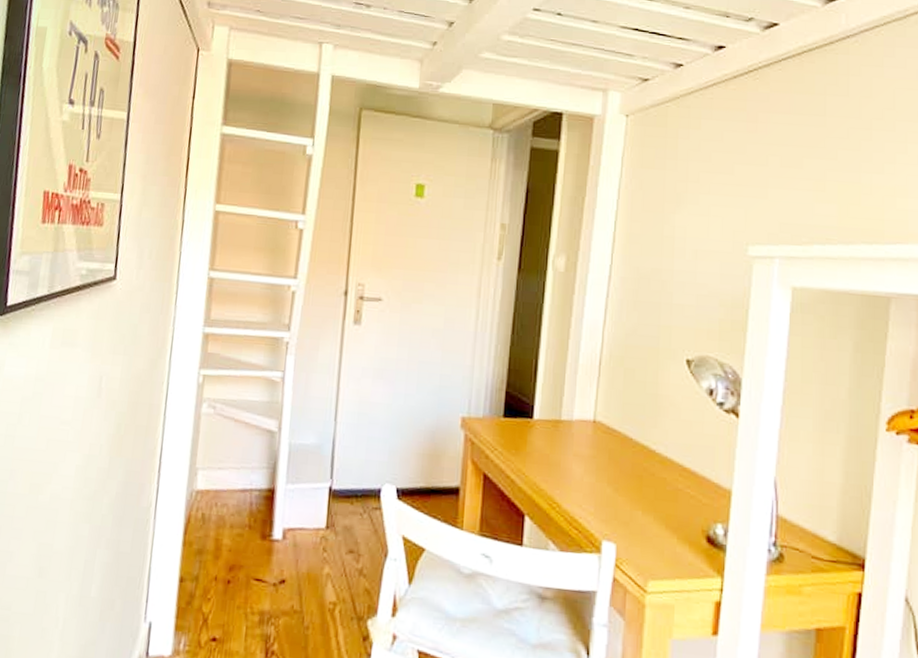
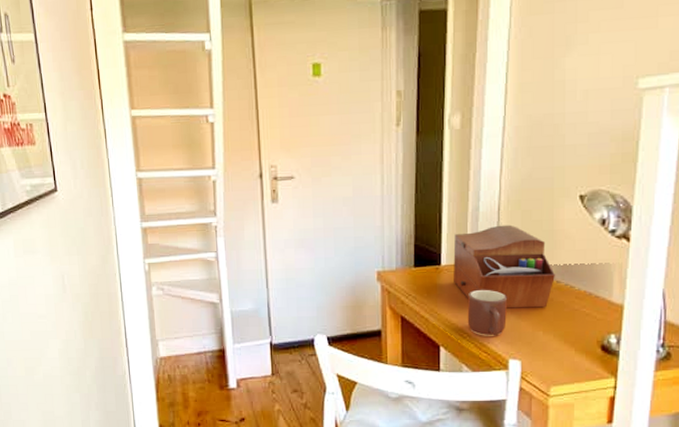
sewing box: none [546,381,658,483] -> present [453,224,555,308]
mug: none [558,451,605,512] -> present [467,289,508,337]

